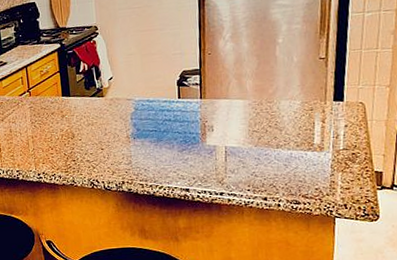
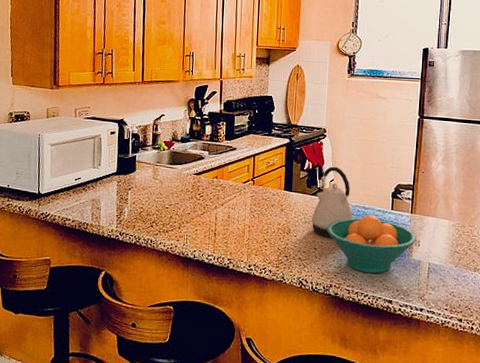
kettle: none [94,63,139,137] -> present [311,166,354,238]
fruit bowl: none [111,107,209,166] -> present [326,215,416,274]

